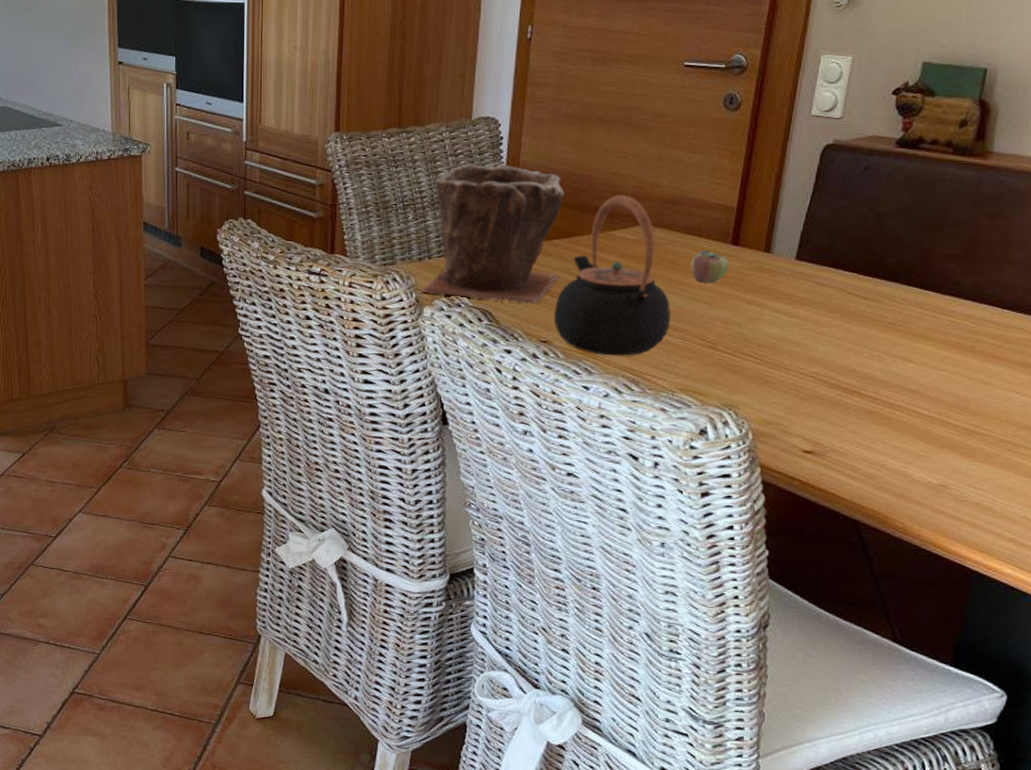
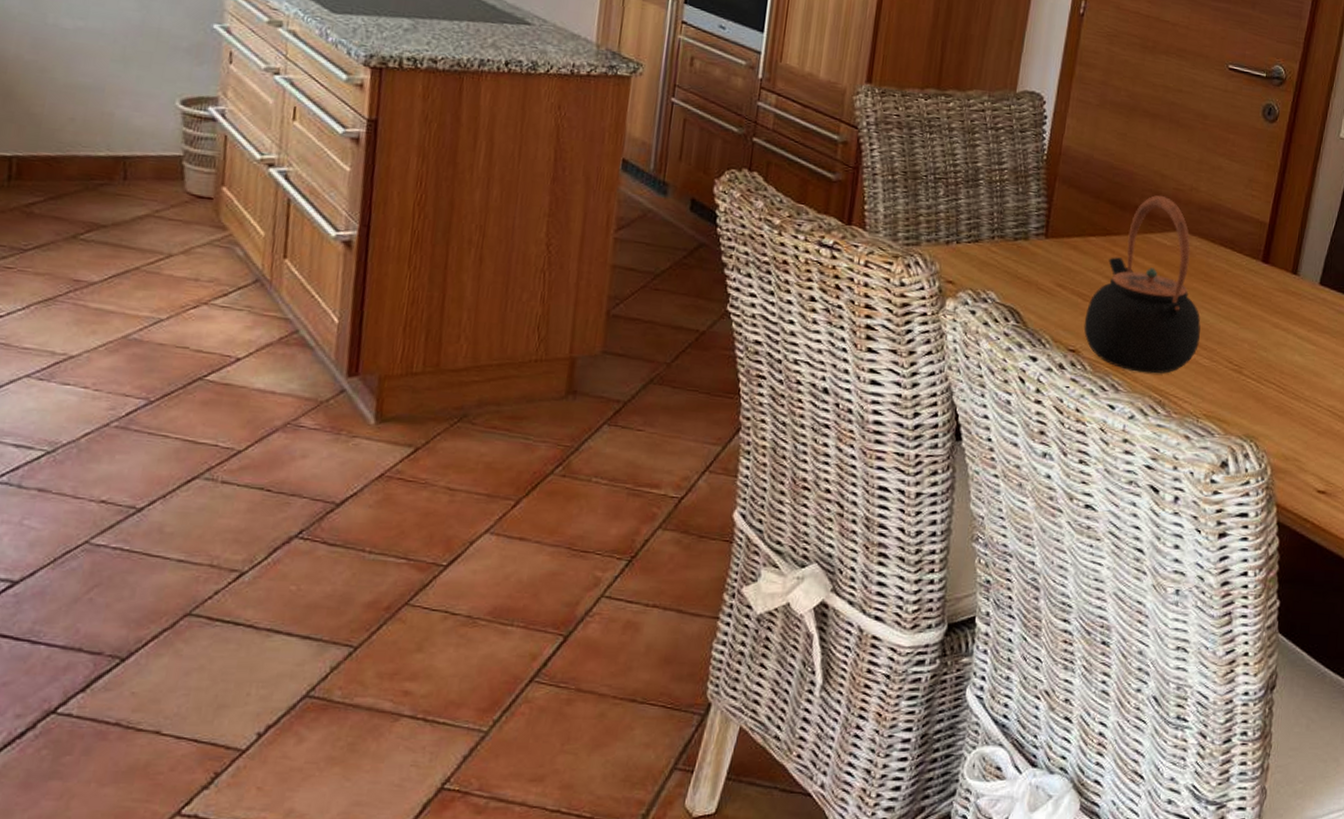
plant pot: present [422,163,564,304] -> none [946,141,1105,307]
apple: present [690,250,729,283] -> none [1222,265,1259,302]

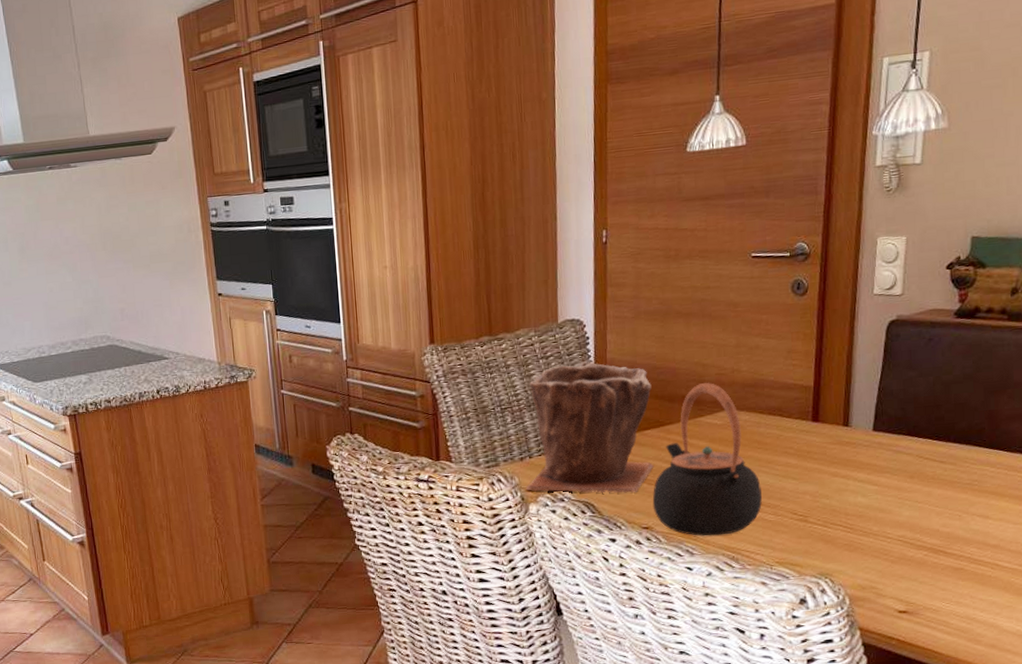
plant pot: none [946,141,1105,307] -> present [526,362,654,493]

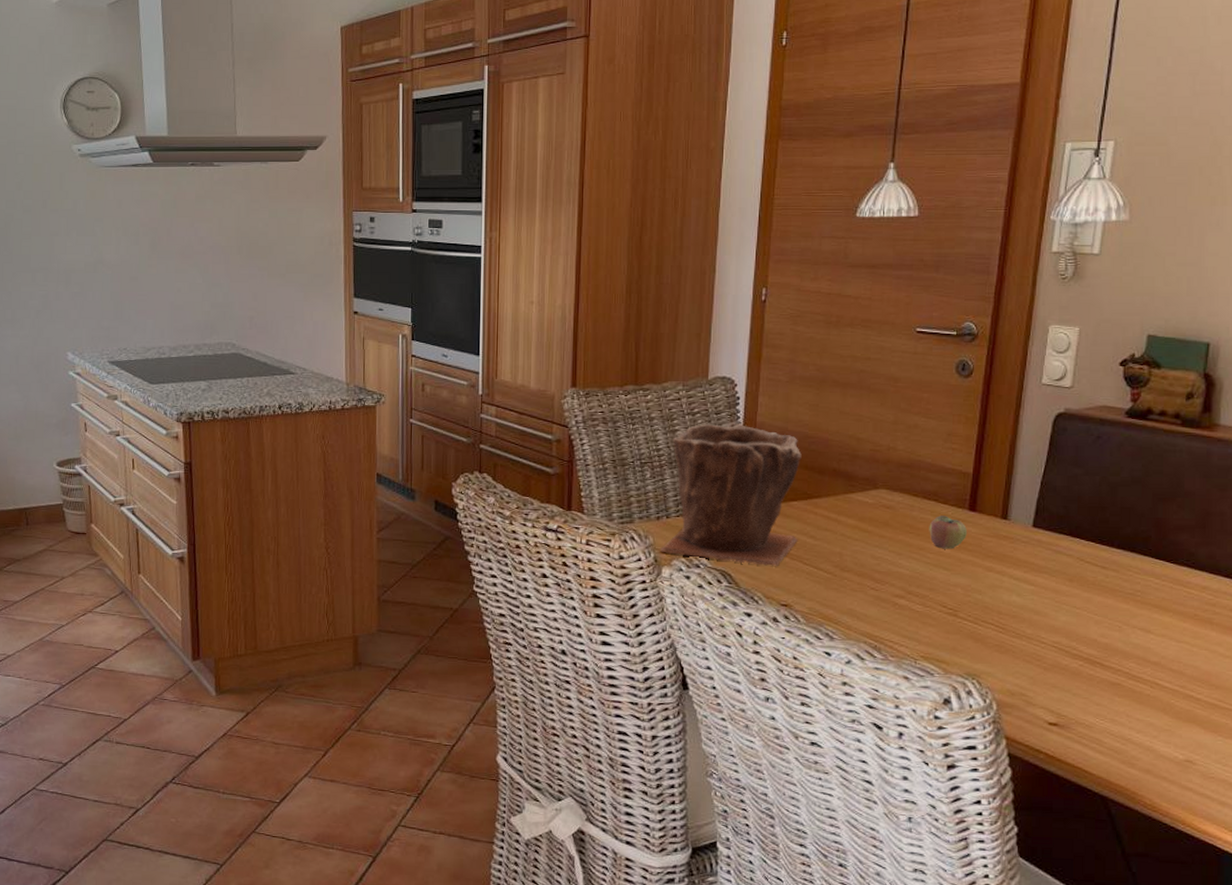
teapot: present [652,382,762,536] -> none [793,457,910,622]
apple: none [776,429,812,460] -> present [929,515,967,549]

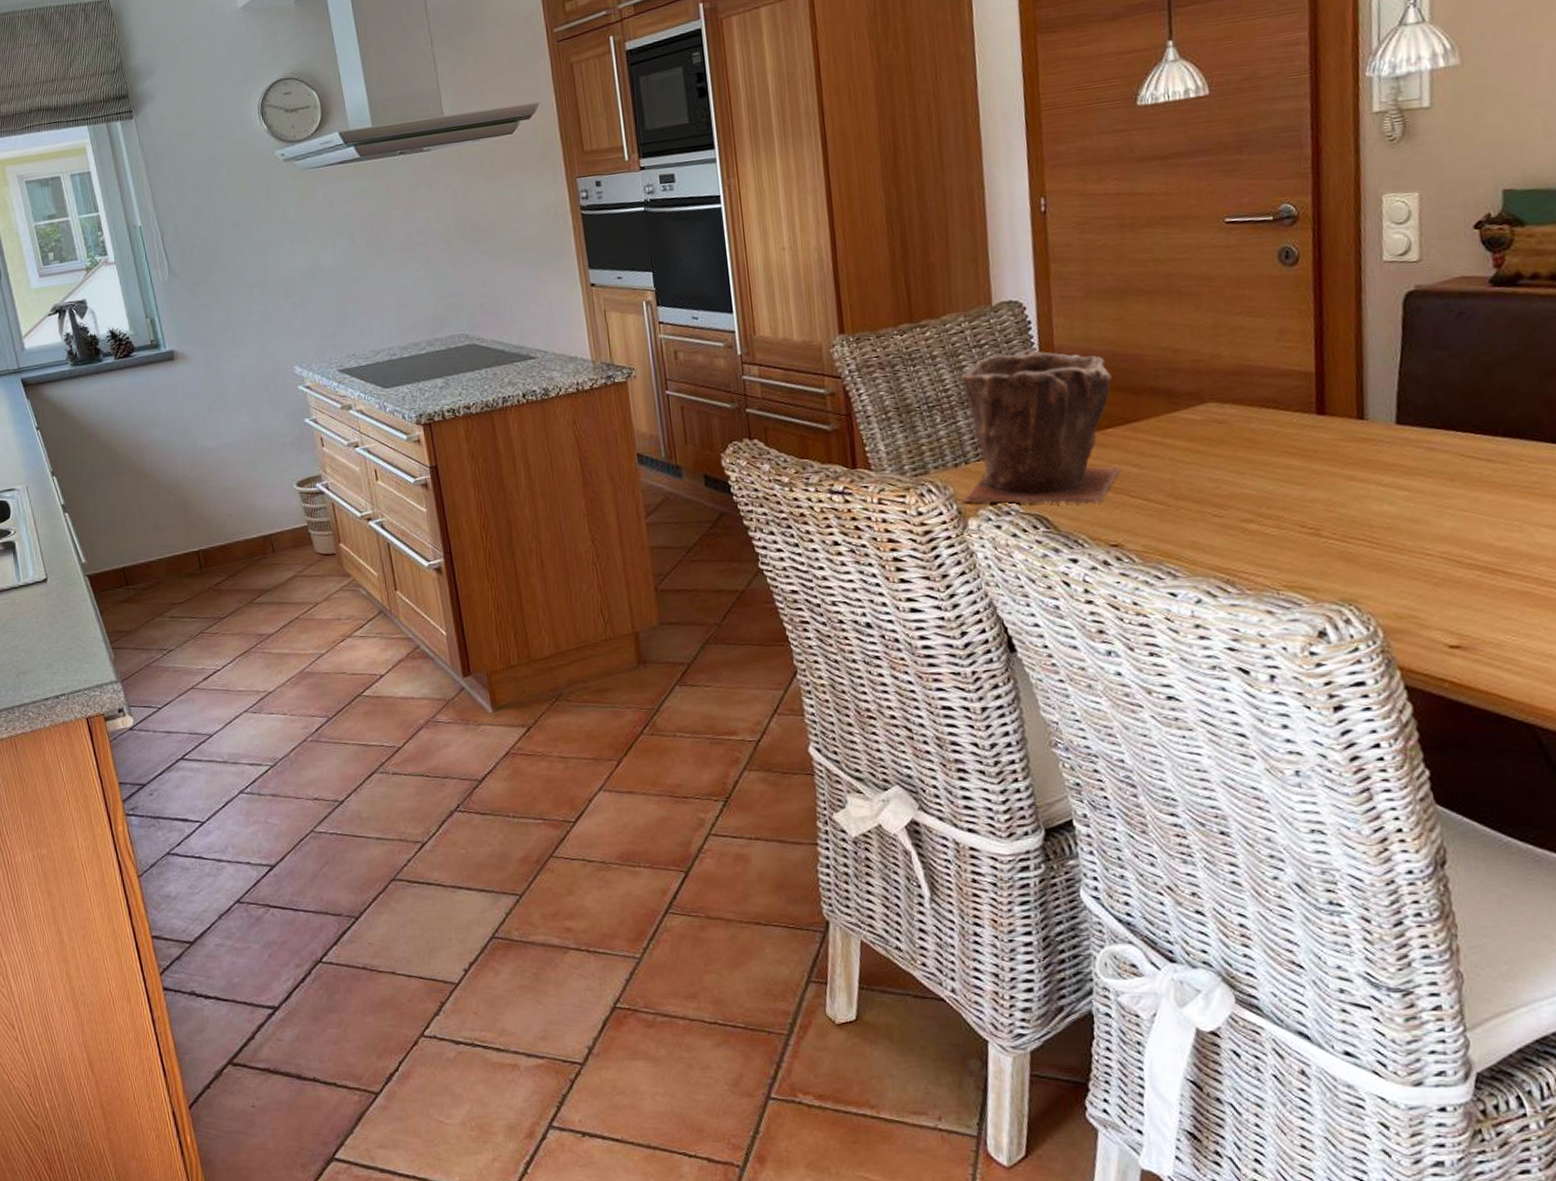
apple: present [929,515,967,549] -> none [1272,423,1318,462]

